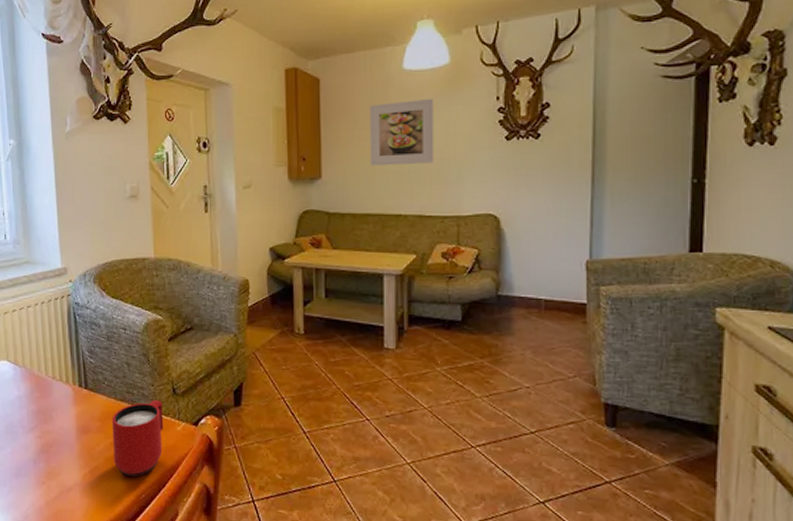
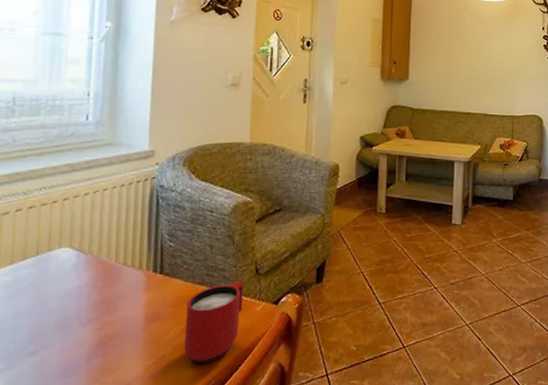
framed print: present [370,98,434,166] -> none [449,23,498,74]

